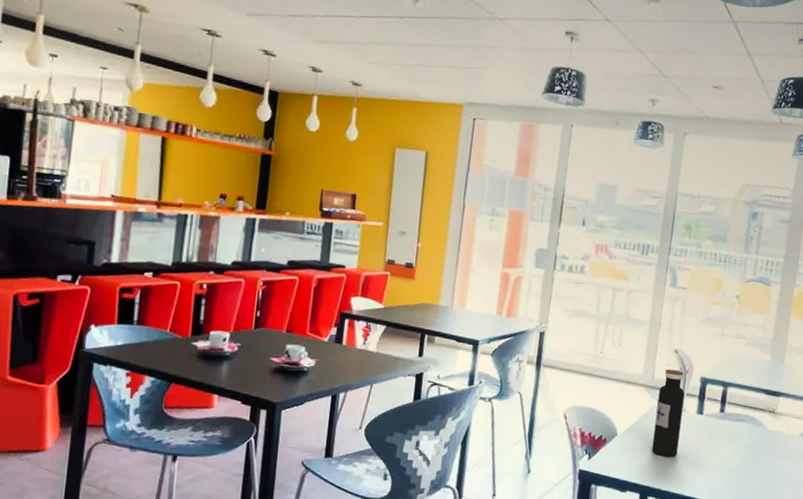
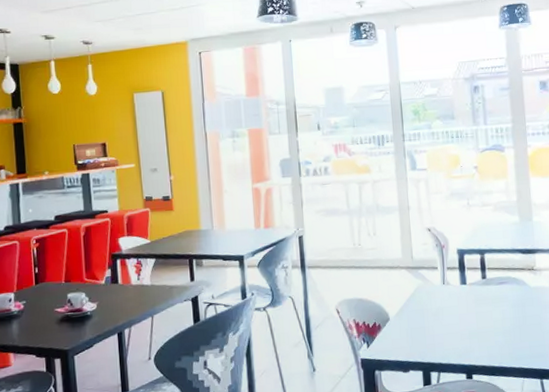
water bottle: present [652,369,685,457] -> none [420,247,450,331]

